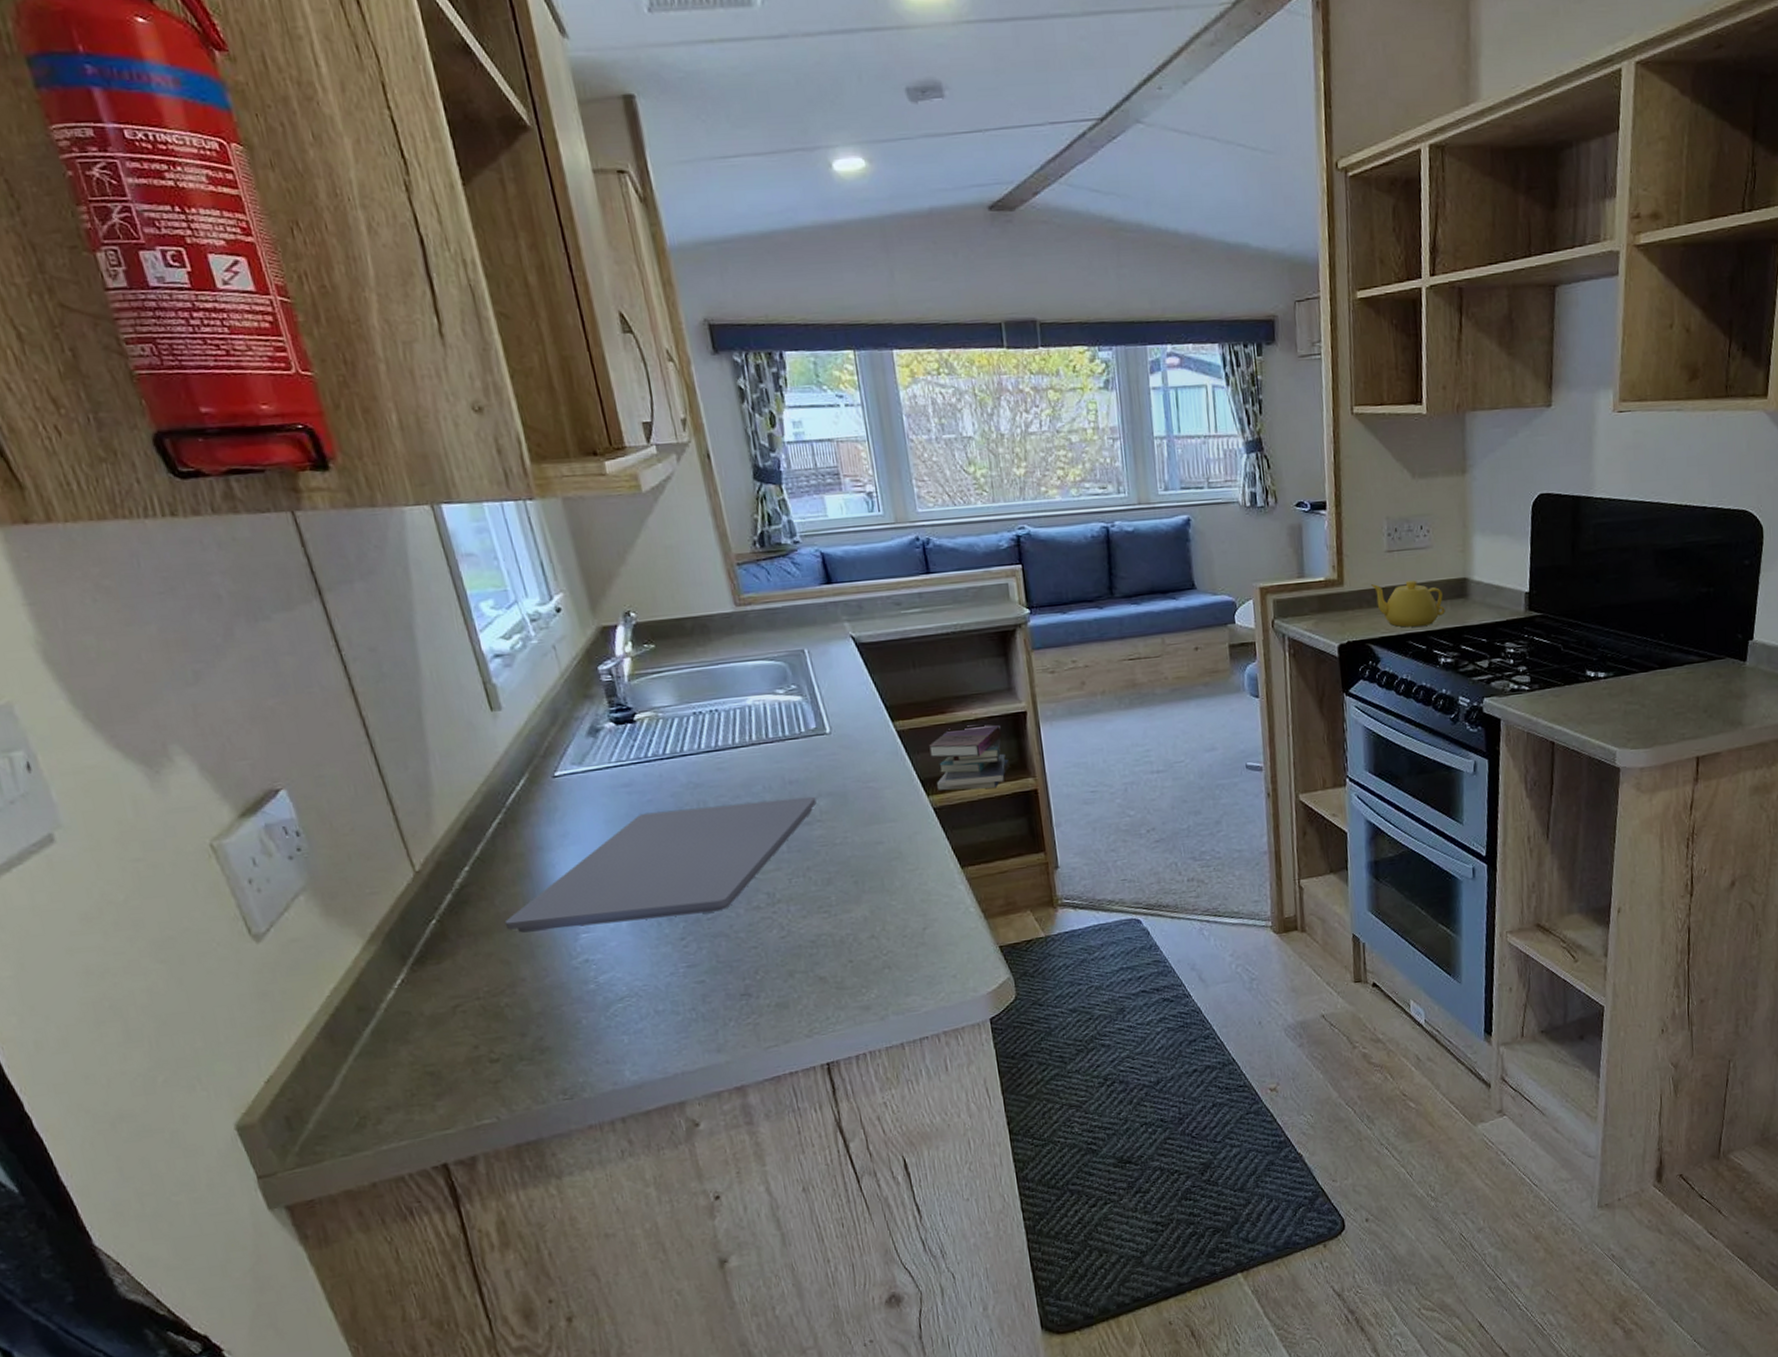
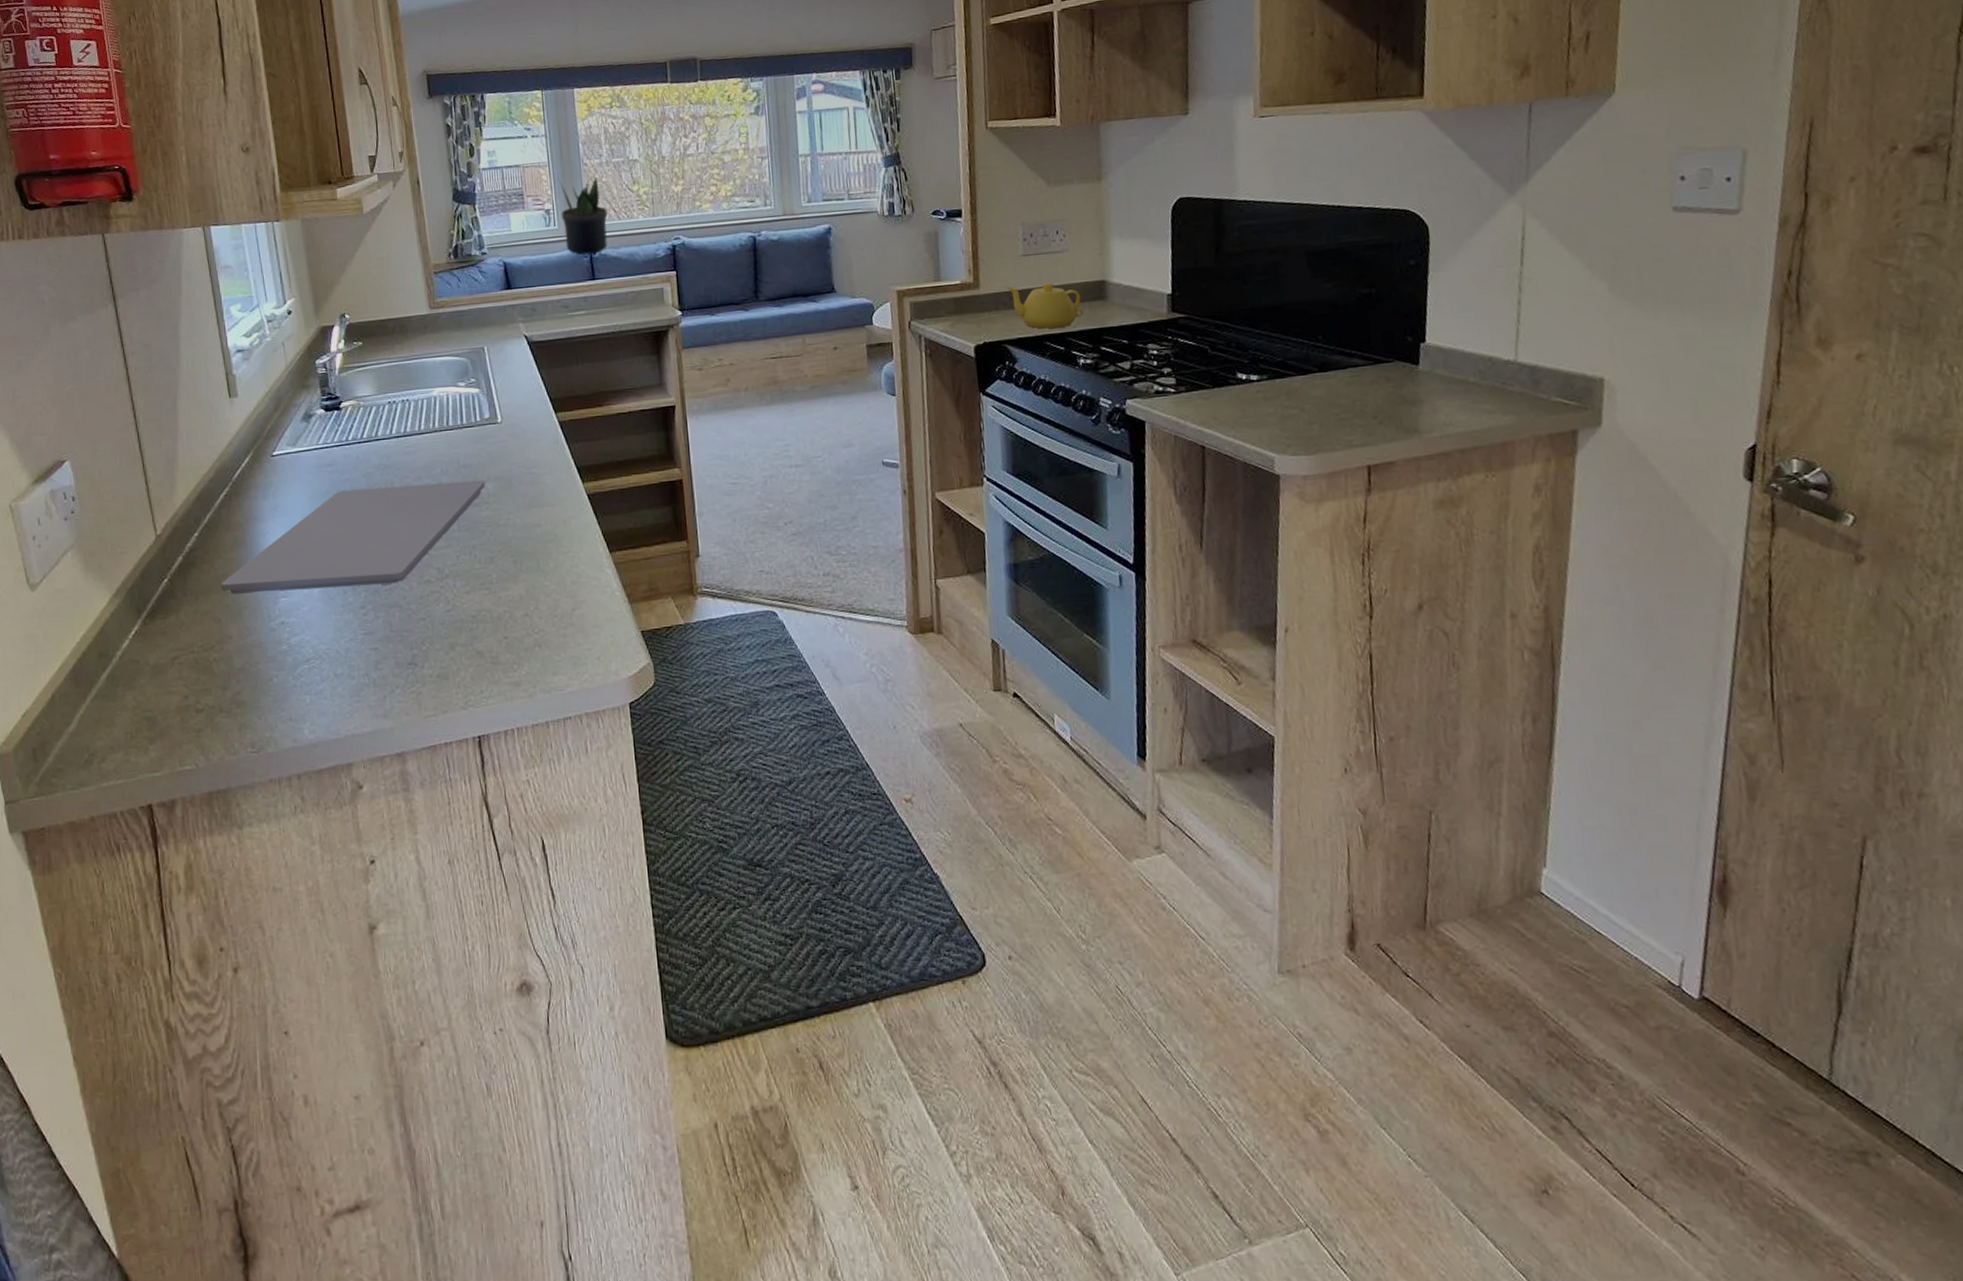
planter: none [880,455,942,544] -> present [558,176,608,254]
books: present [929,724,1010,791] -> none [587,417,658,478]

